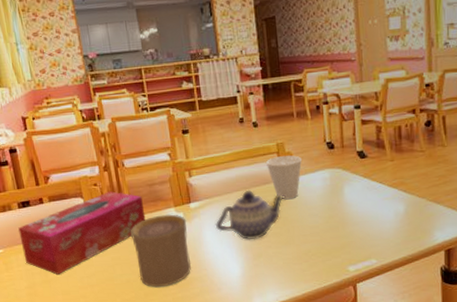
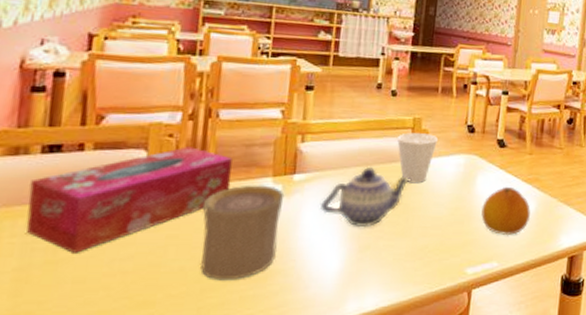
fruit: none [353,192,402,236] -> present [481,186,531,236]

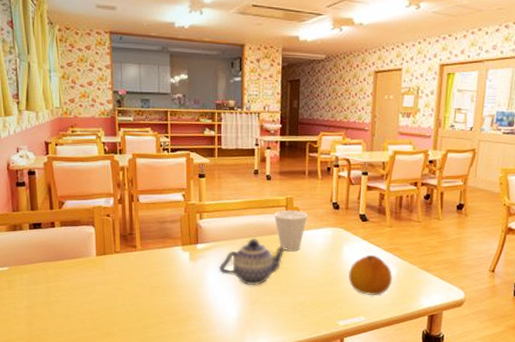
tissue box: present [26,146,232,253] -> none [26,223,153,298]
cup: present [201,185,285,281] -> none [136,252,192,321]

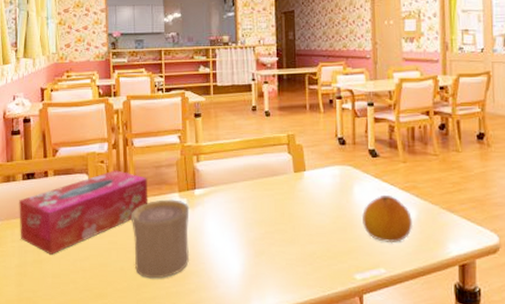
tissue box: none [26,223,153,298] -> present [19,170,148,255]
cup: none [136,252,192,321] -> present [130,199,190,279]
teapot: present [218,238,288,286] -> none [218,180,293,235]
cup: present [273,210,307,252] -> none [275,148,312,195]

